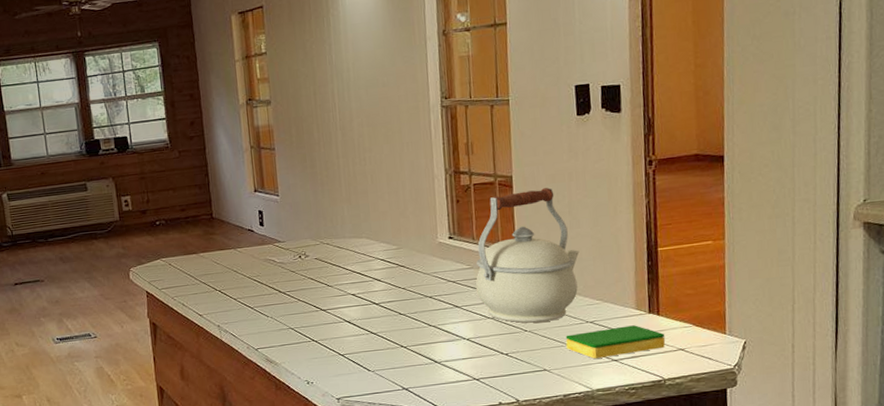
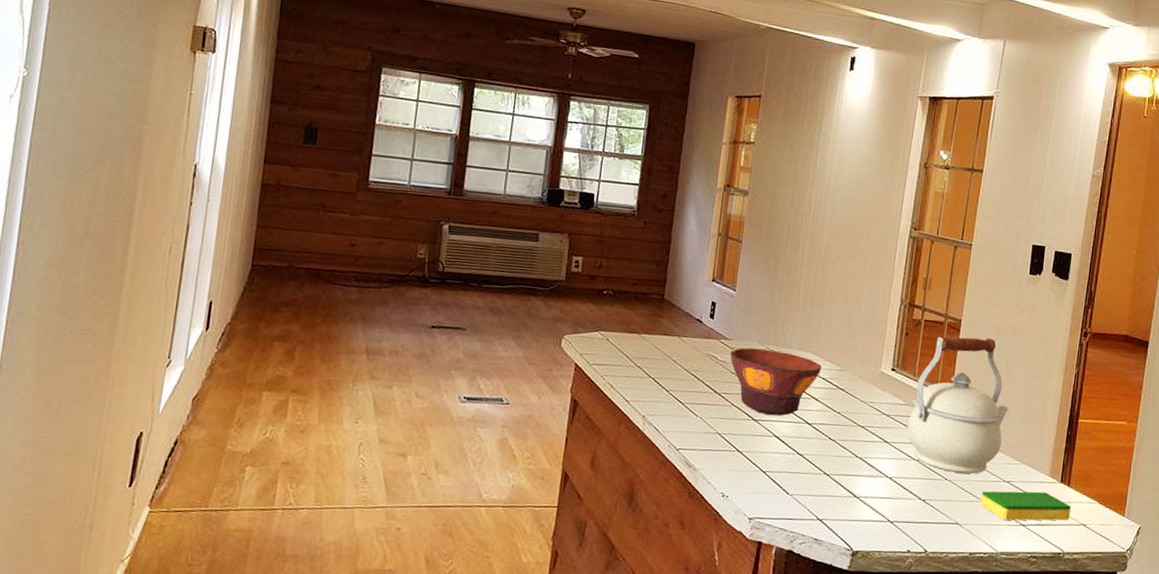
bowl: none [286,242,379,304] -> present [730,348,822,416]

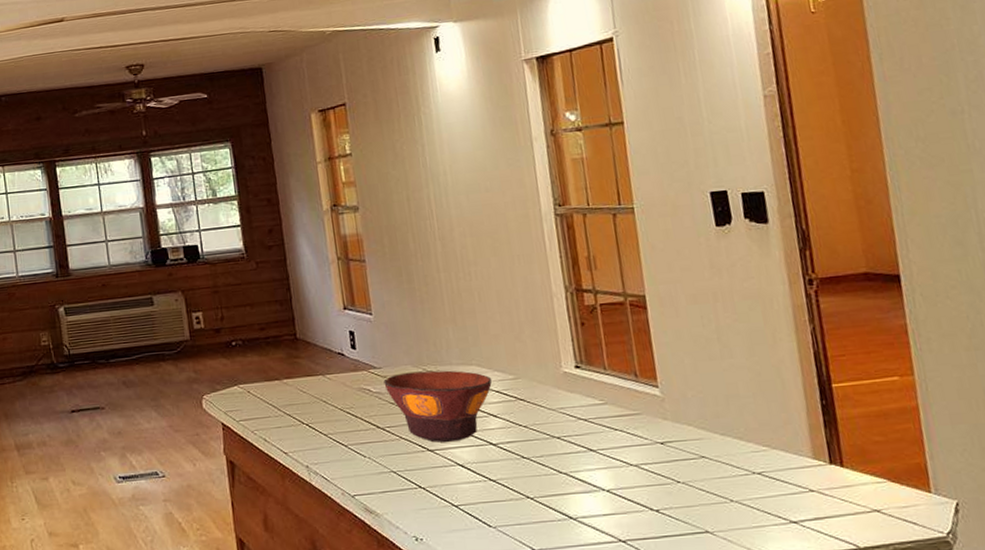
kettle: present [907,336,1009,474] -> none [610,309,739,473]
dish sponge: present [981,491,1072,521] -> none [728,478,855,519]

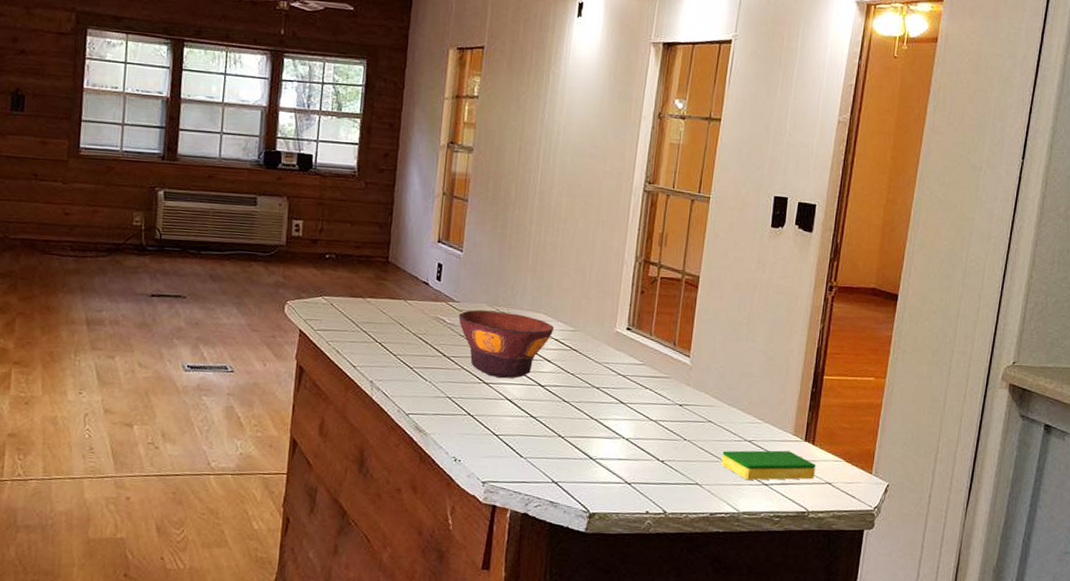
dish sponge: none [728,478,855,519] -> present [721,450,816,480]

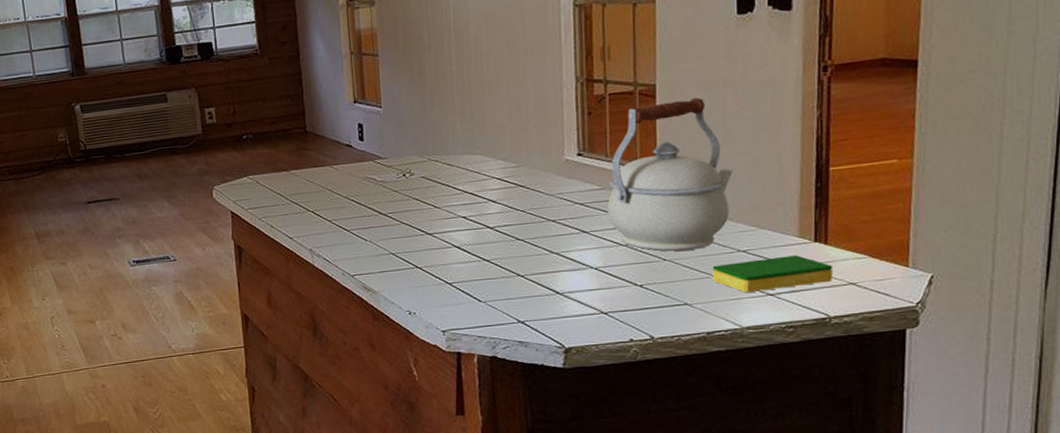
bowl: present [458,309,555,379] -> none [388,159,495,227]
kettle: none [643,293,751,434] -> present [607,98,733,251]

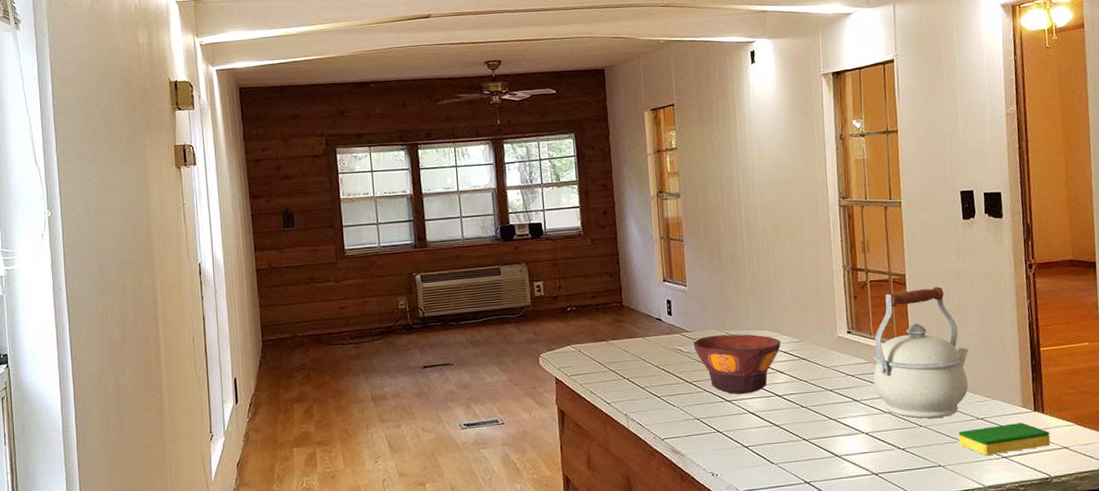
bowl: none [388,159,495,227] -> present [693,334,781,395]

